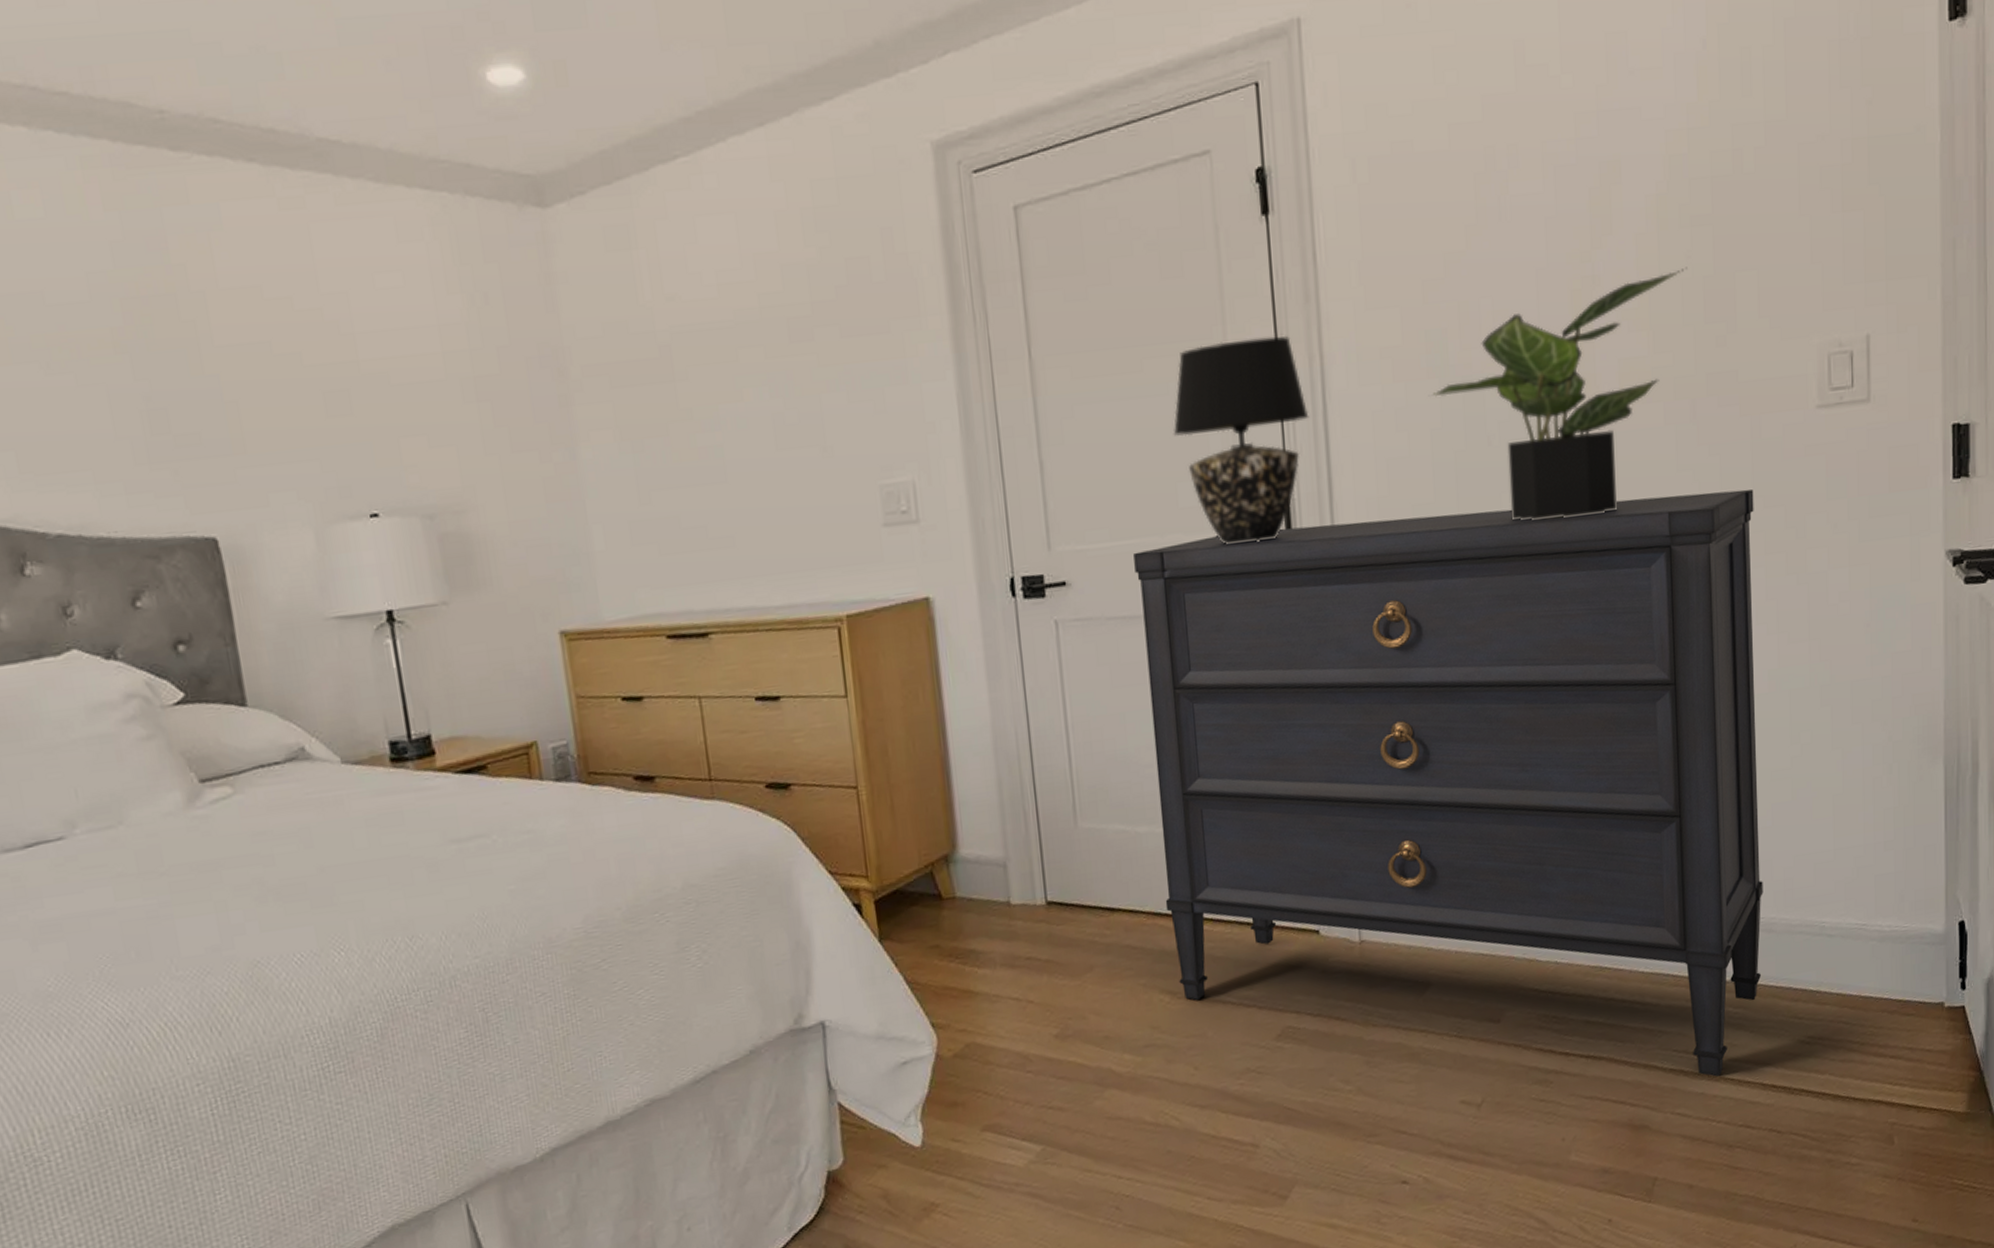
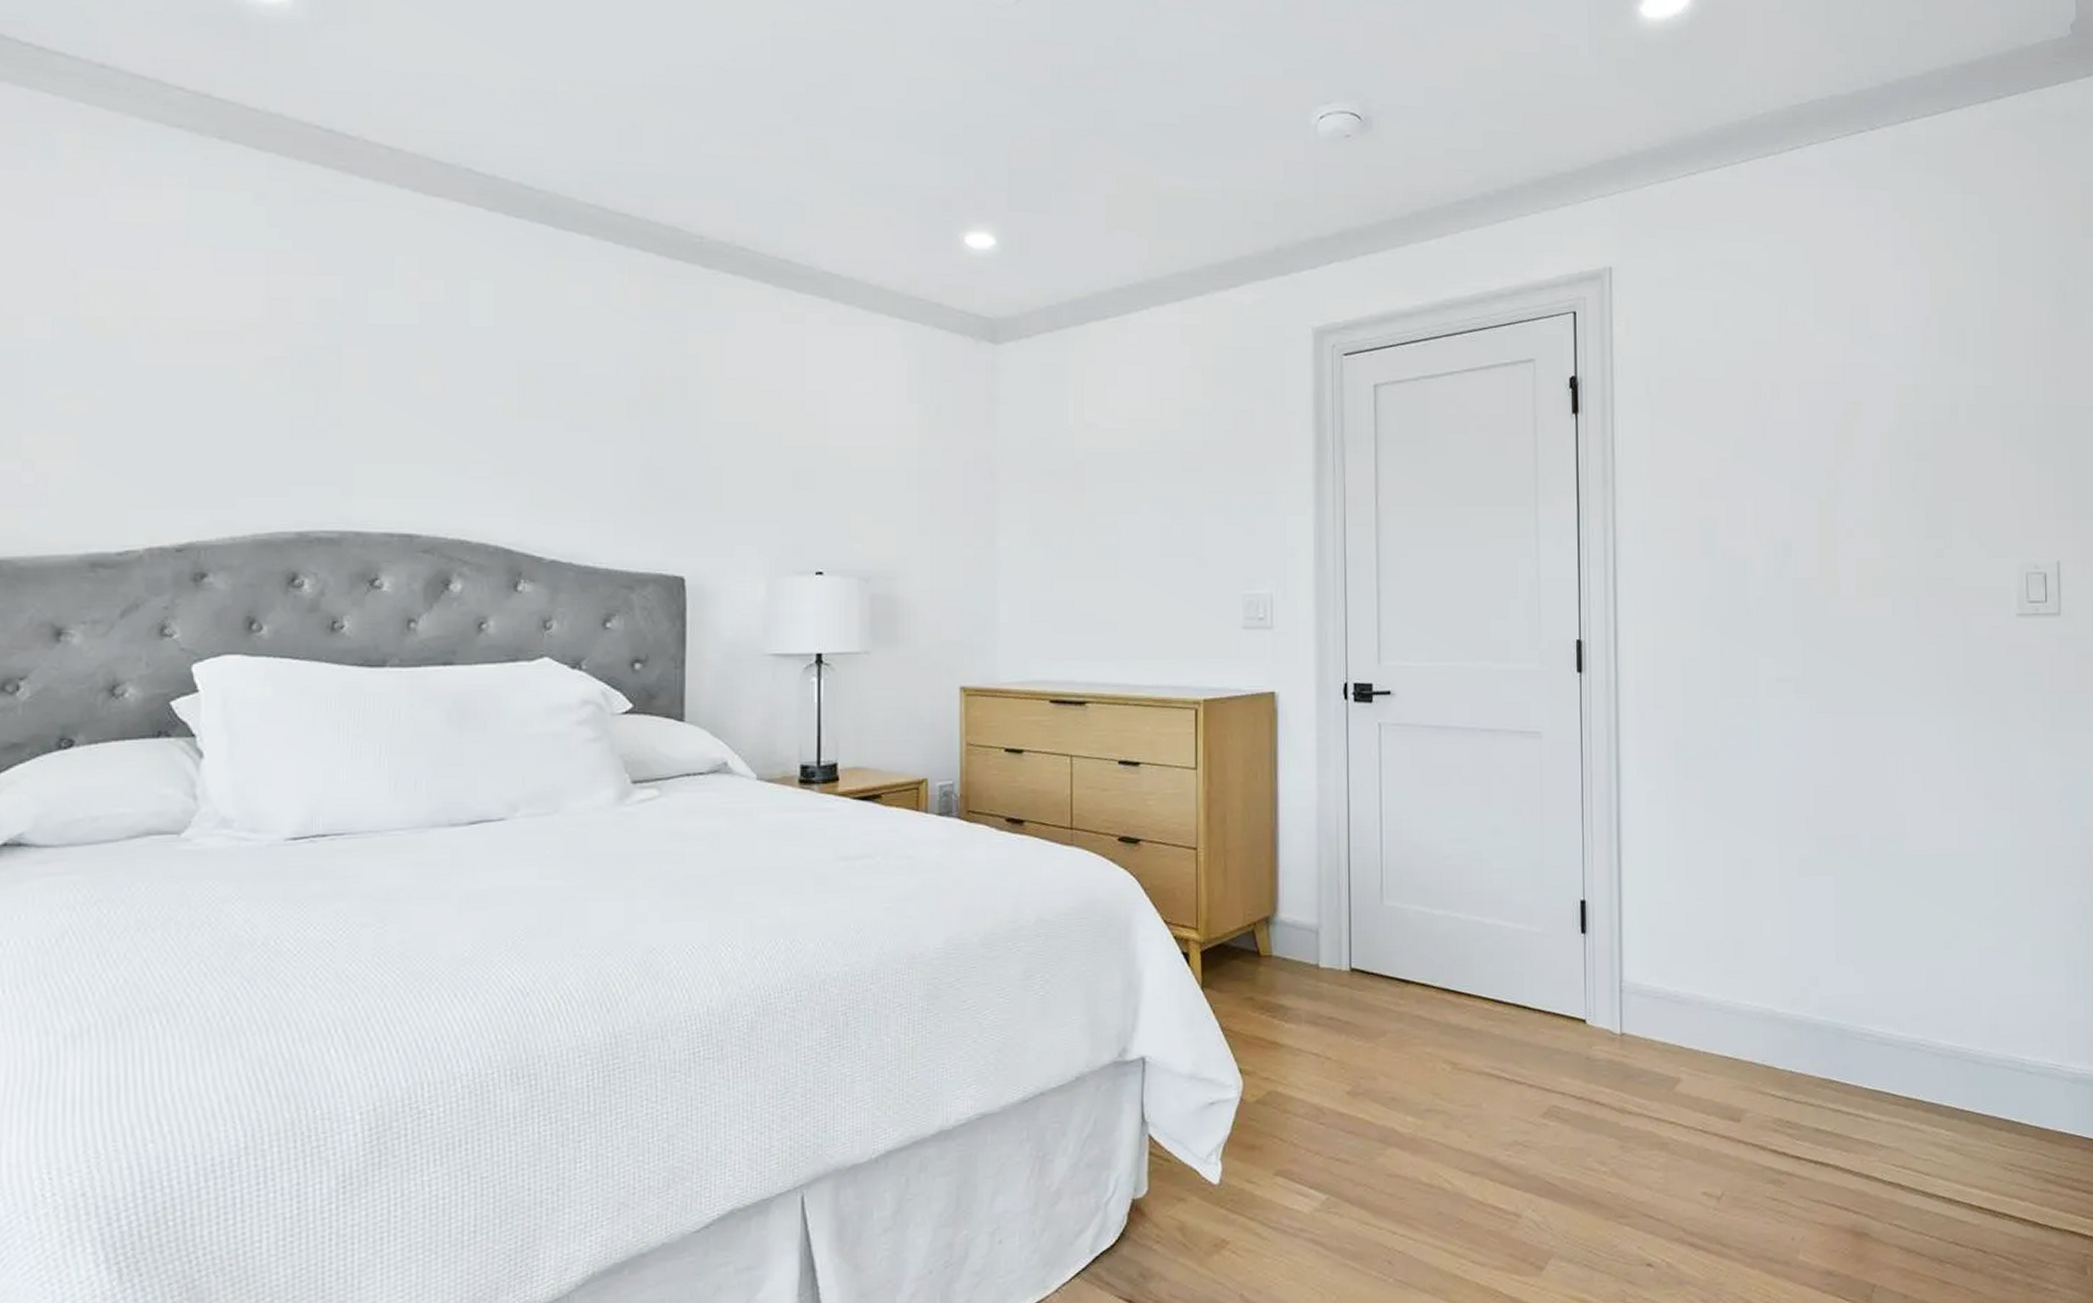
dresser: present [1133,489,1763,1078] -> none [1449,667,1972,1194]
table lamp: present [1173,335,1309,545] -> none [1489,509,1602,676]
potted plant: present [1432,267,1687,521] -> none [1703,491,1913,684]

